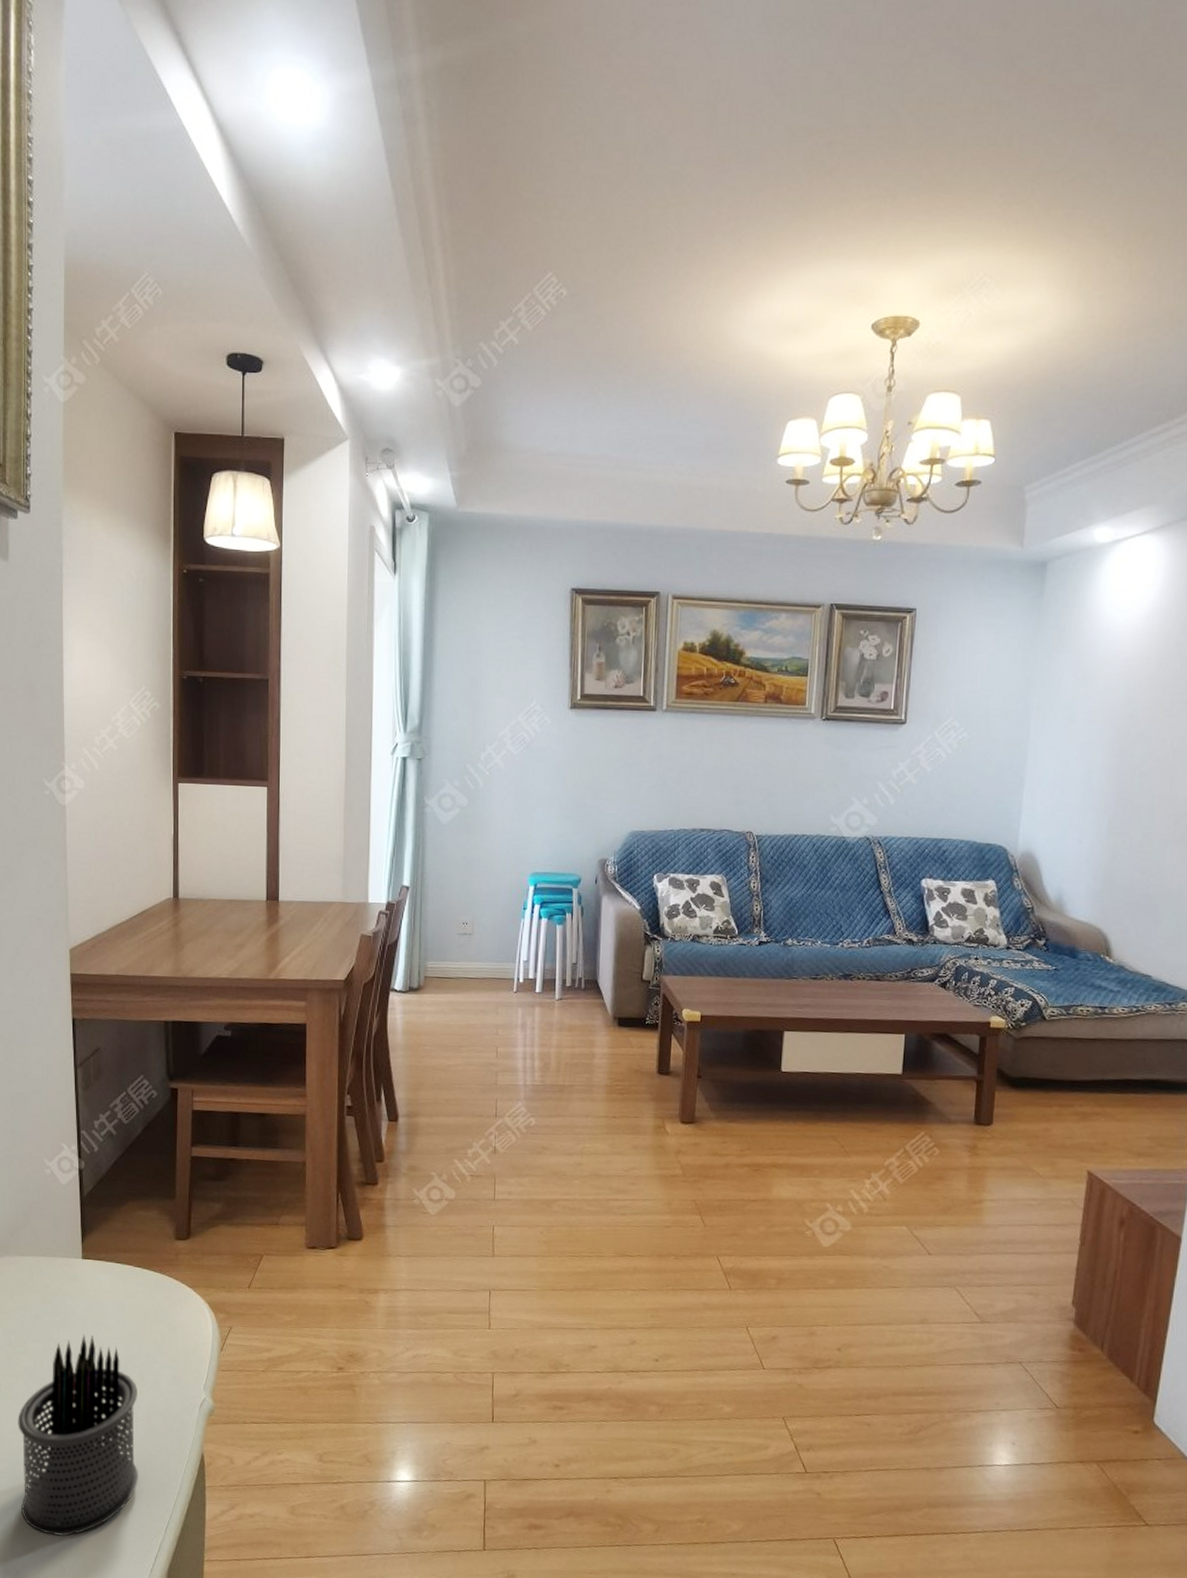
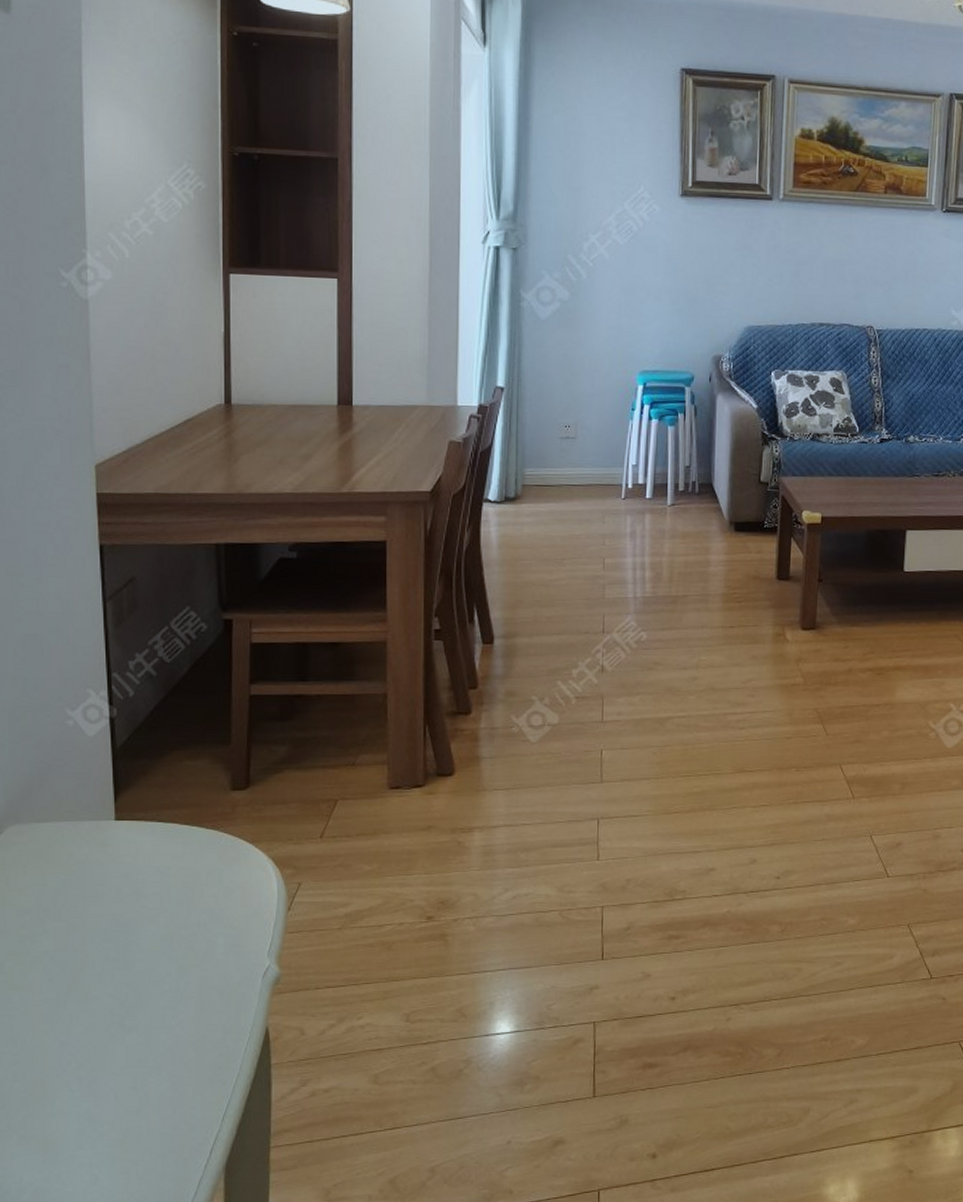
pen holder: present [18,1334,138,1536] -> none [34,907,188,1141]

